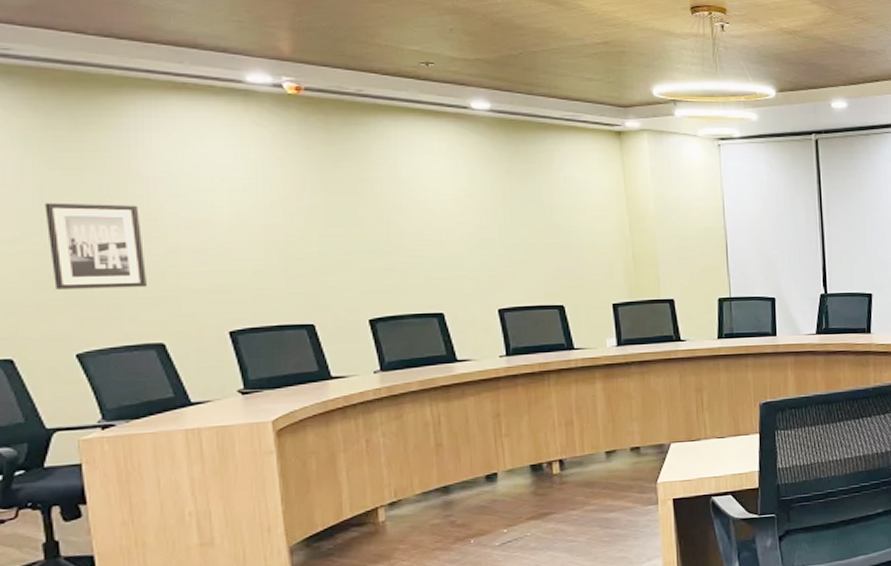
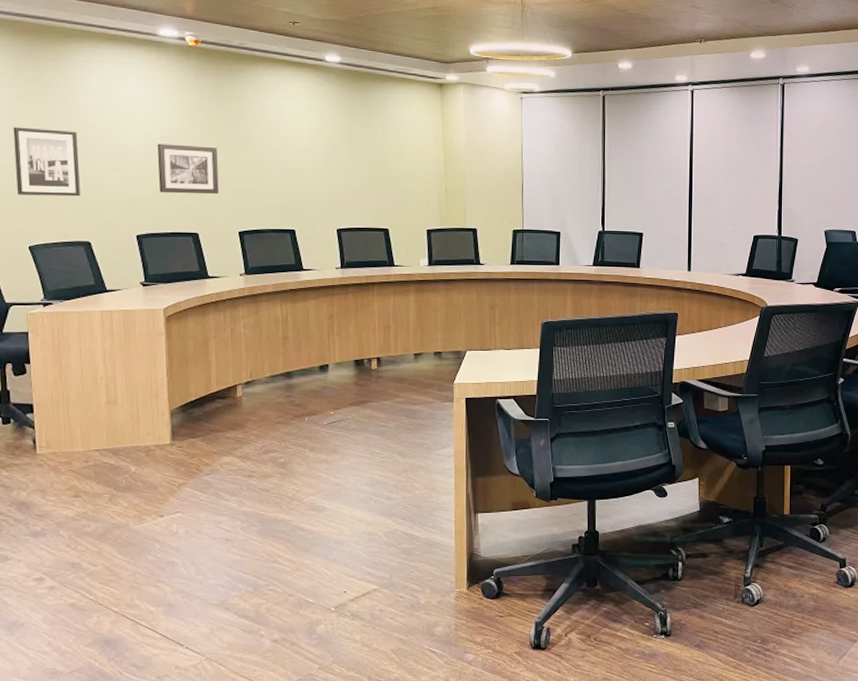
wall art: none [251,216,339,277] -> present [157,143,219,194]

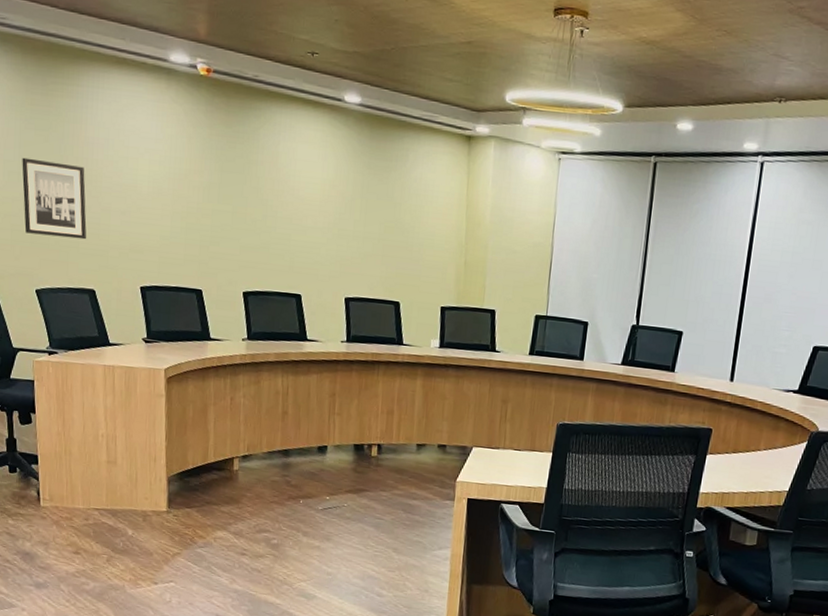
wall art: present [157,143,219,194] -> none [164,186,226,248]

